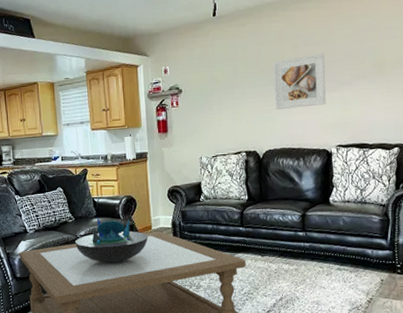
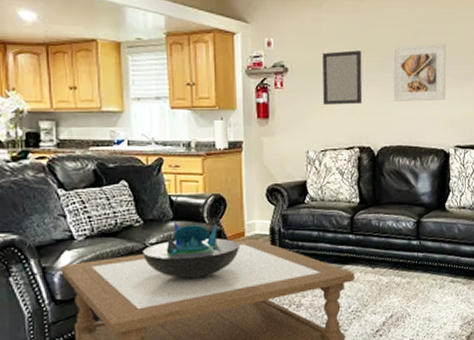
home mirror: none [210,68,248,117] -> present [322,50,363,105]

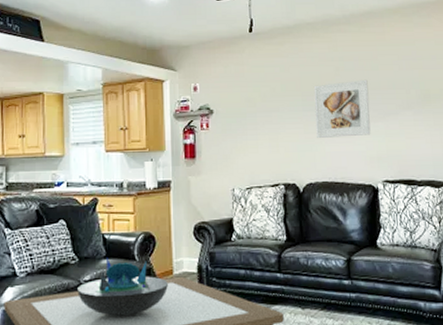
home mirror: present [322,50,363,105] -> none [246,91,286,143]

